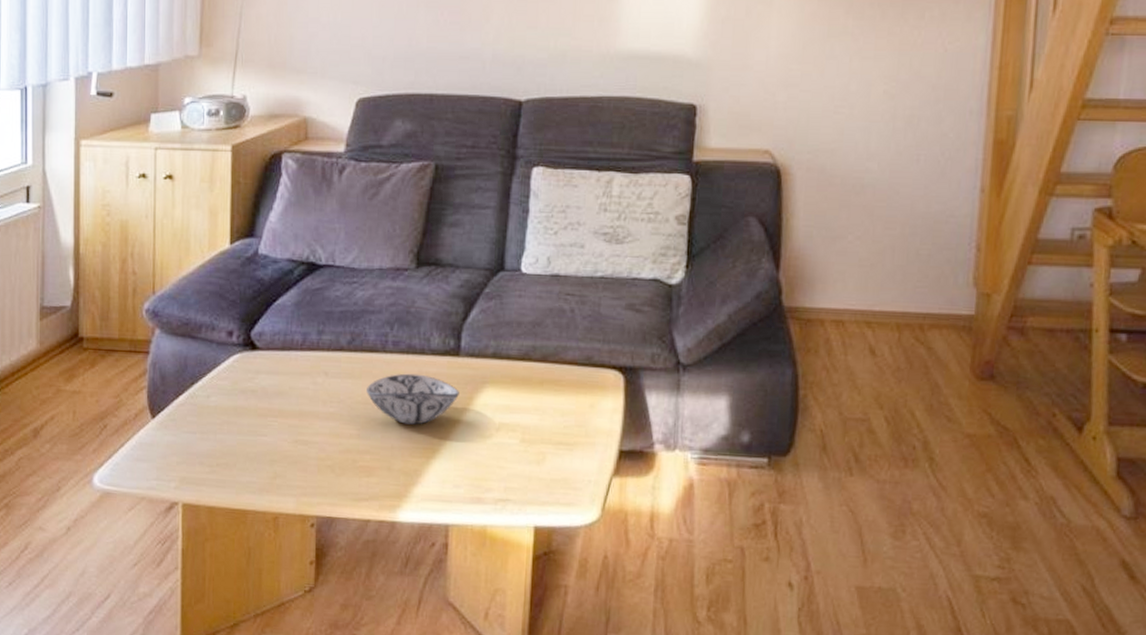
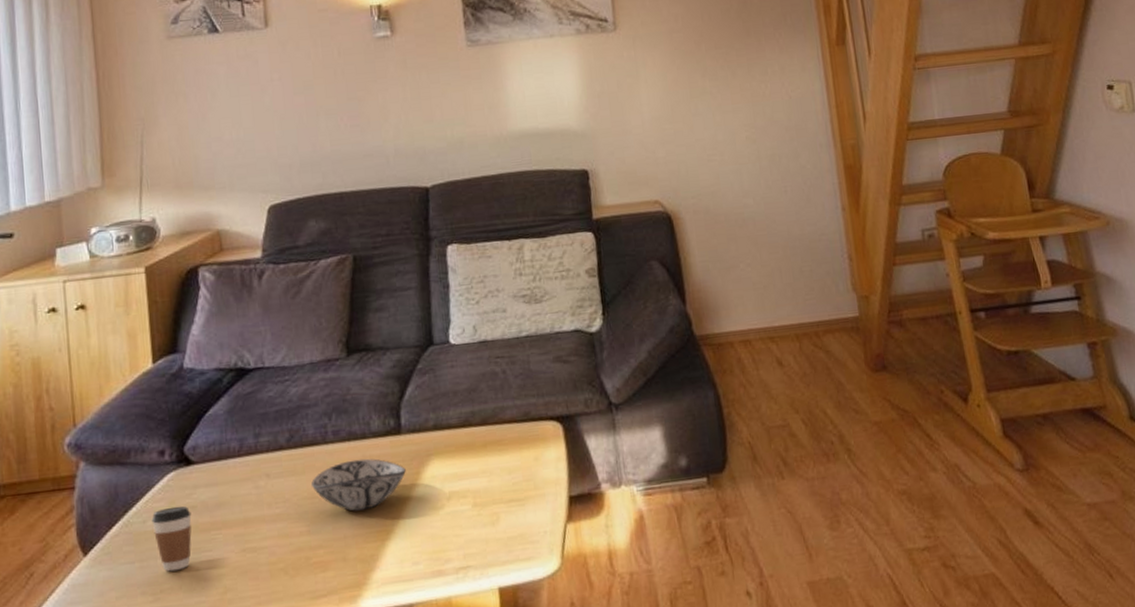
coffee cup: none [215,387,252,449] -> present [151,506,192,572]

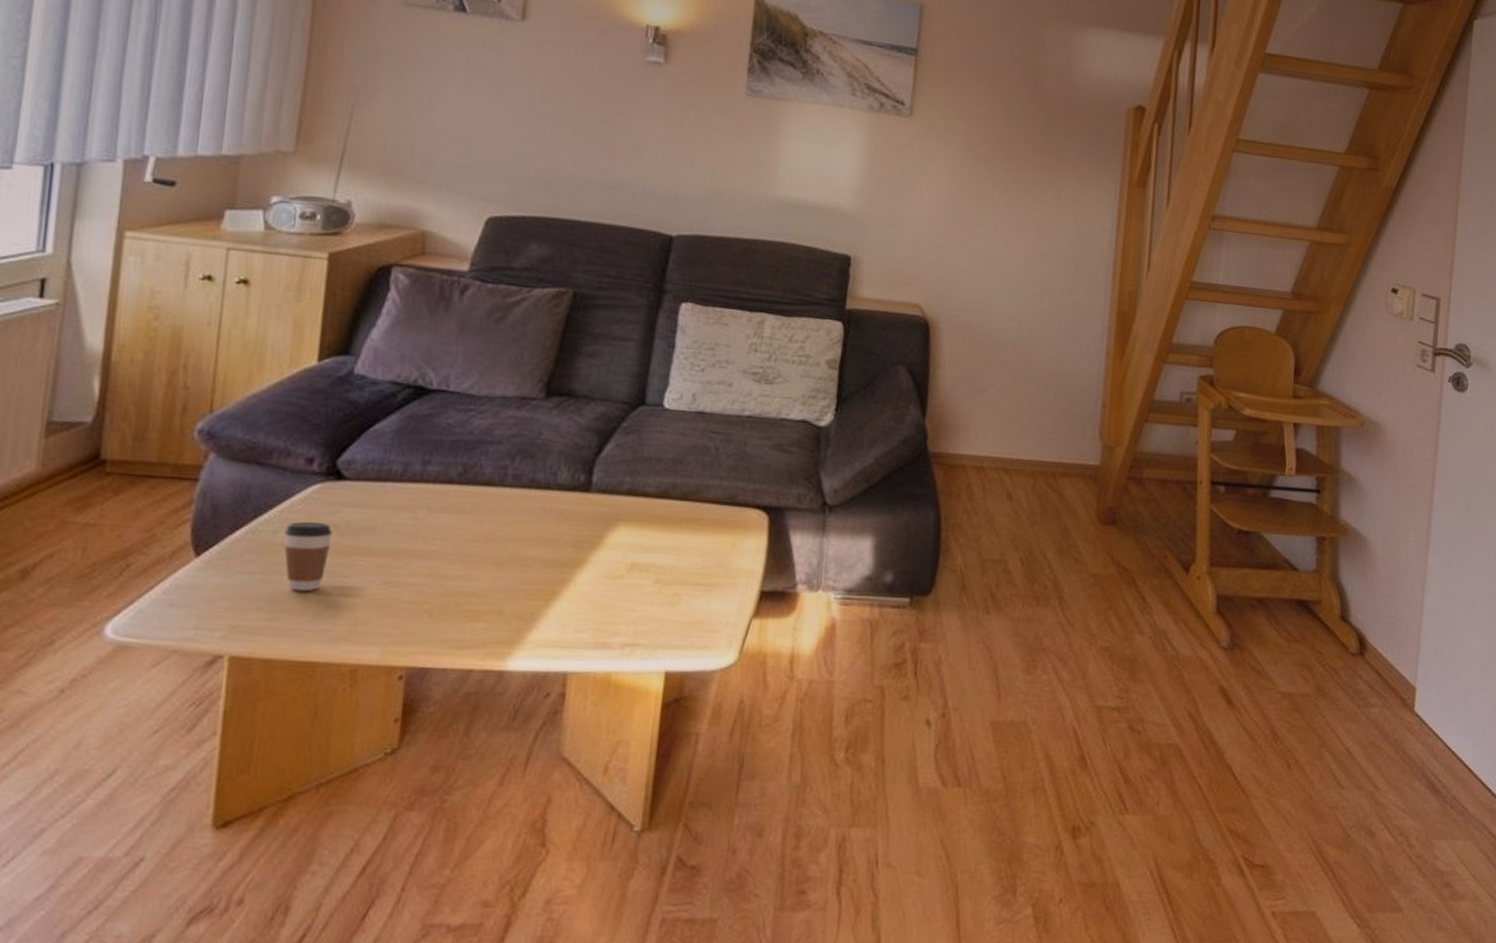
decorative bowl: present [311,458,406,511] -> none [478,509,588,565]

